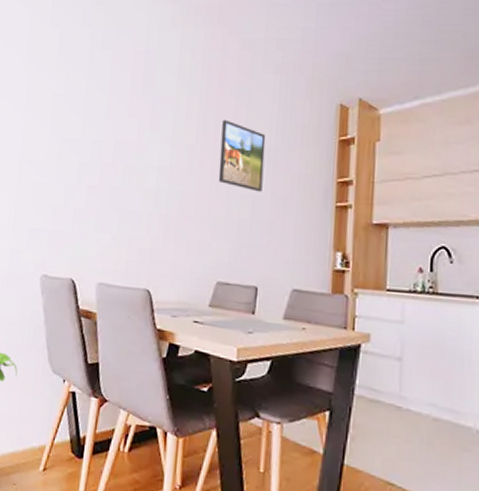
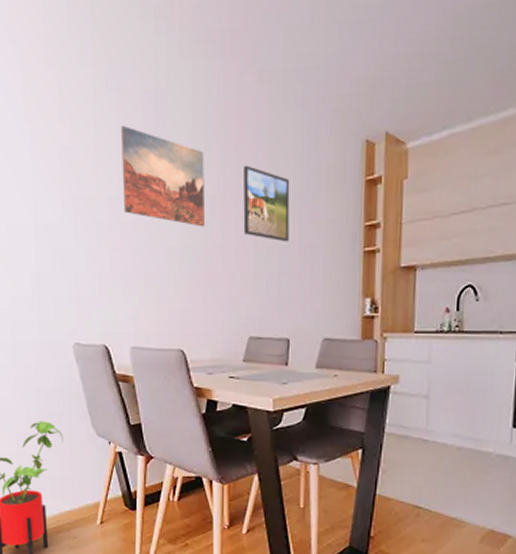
wall art: none [106,78,187,173] -> present [121,125,206,227]

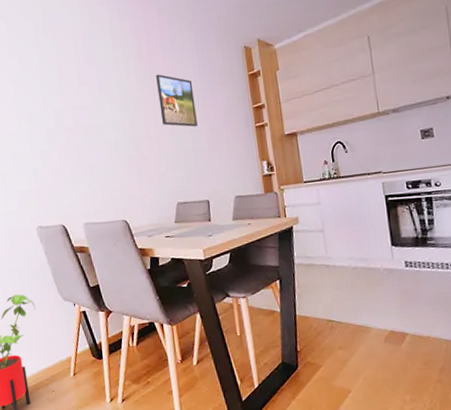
wall art: present [121,125,206,227] -> none [59,55,132,124]

